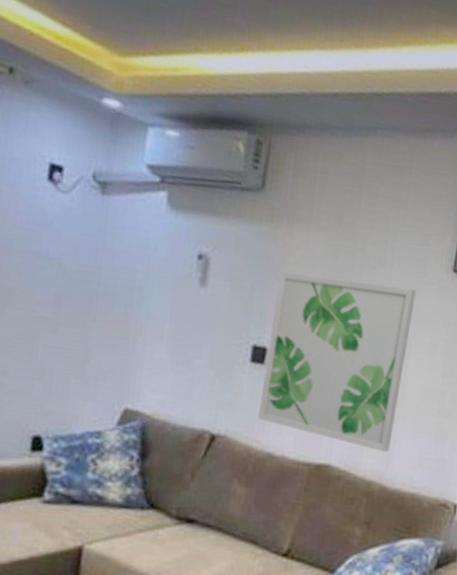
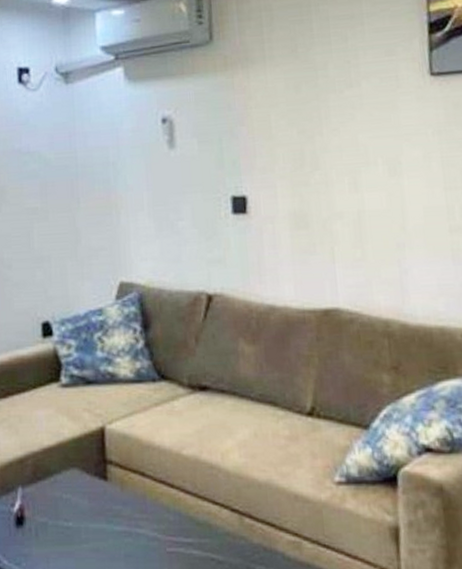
wall art: present [258,271,416,452] -> none [244,103,402,285]

